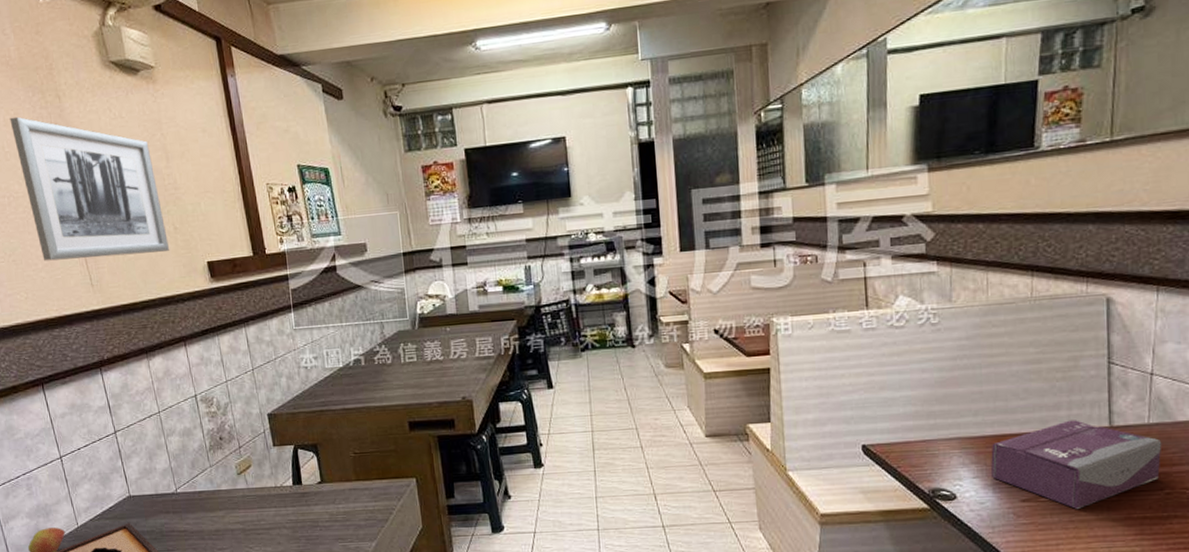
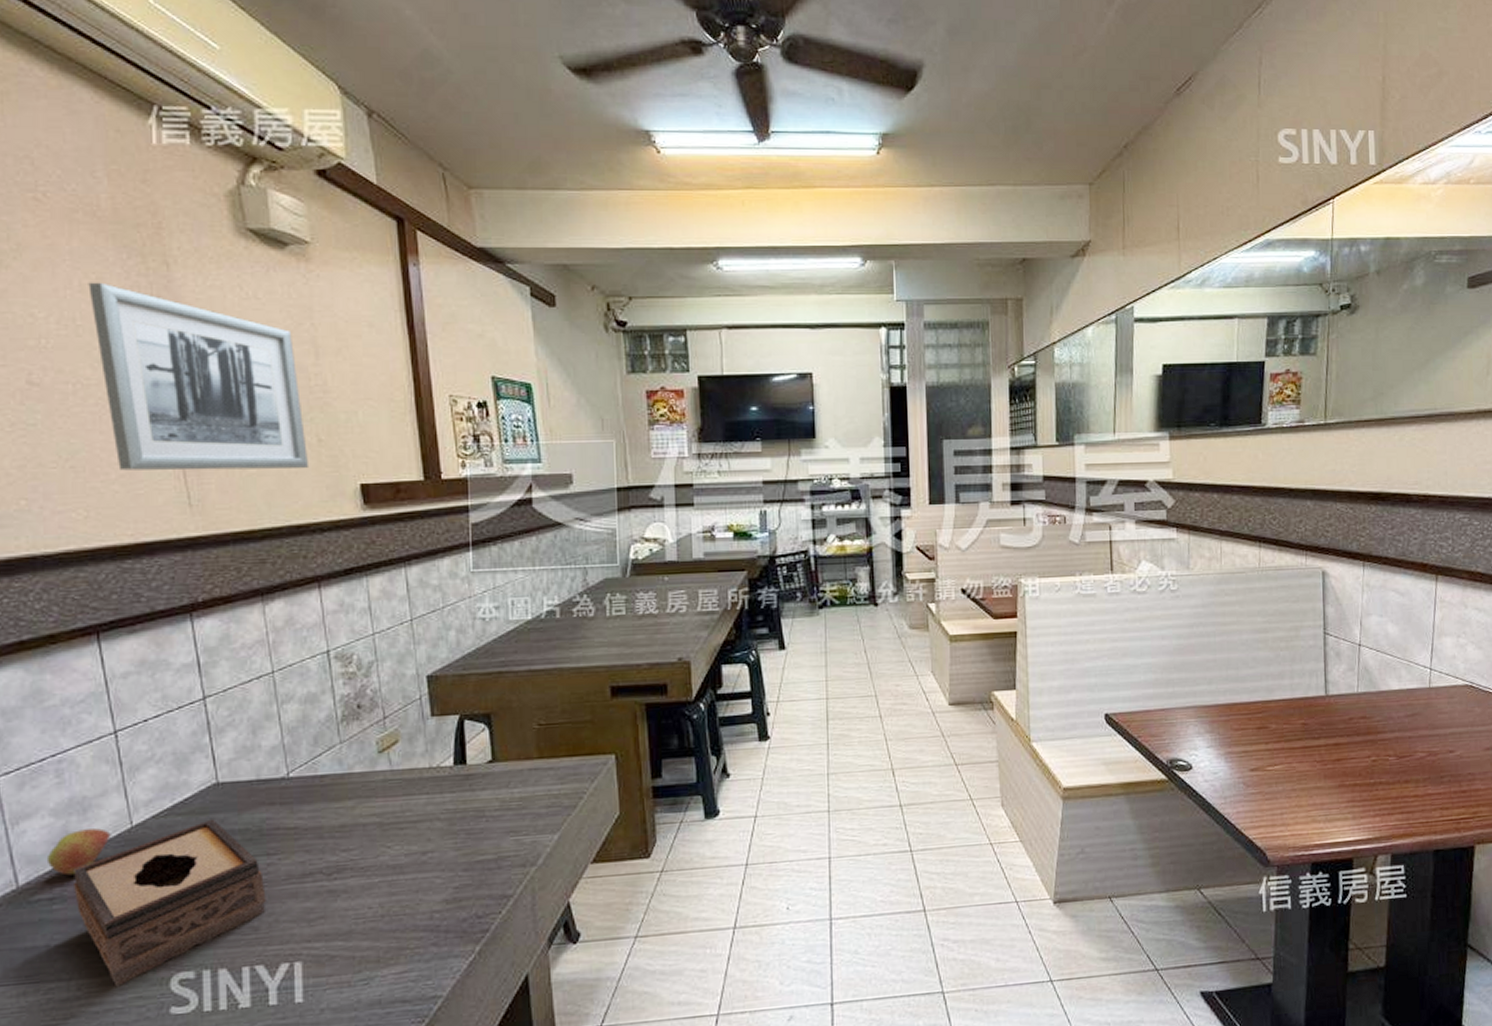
tissue box: present [991,420,1162,509] -> none [1223,689,1369,777]

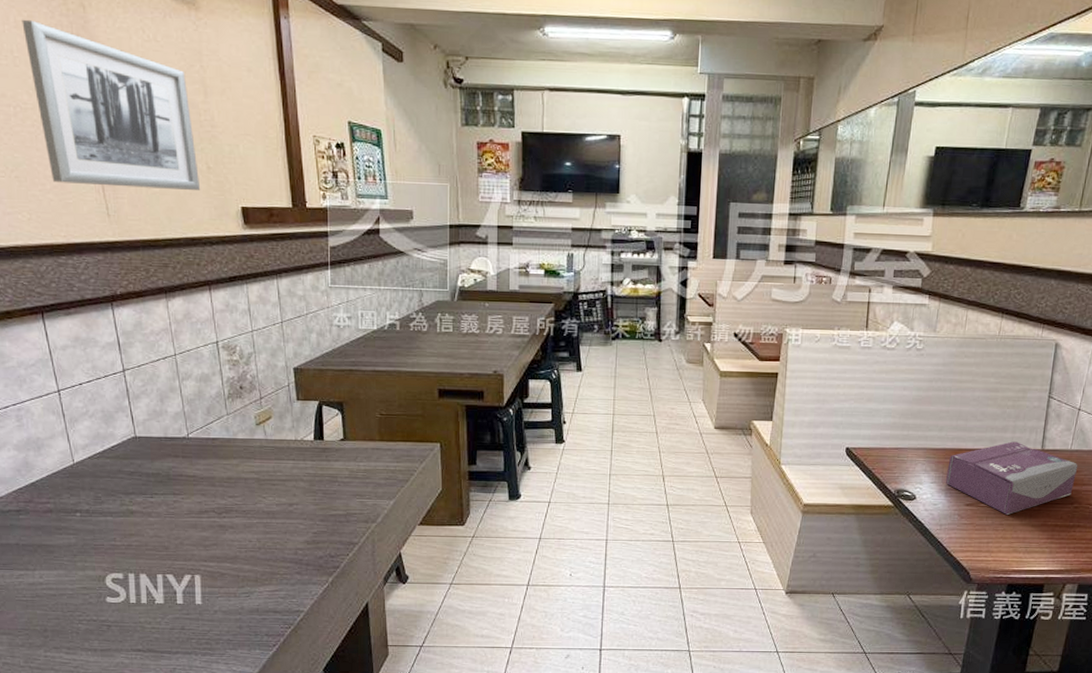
apple: present [46,828,111,876] -> none [13,462,59,495]
tissue box: present [72,819,266,986] -> none [33,463,174,578]
tissue box: none [1223,689,1369,777] -> present [946,441,1078,515]

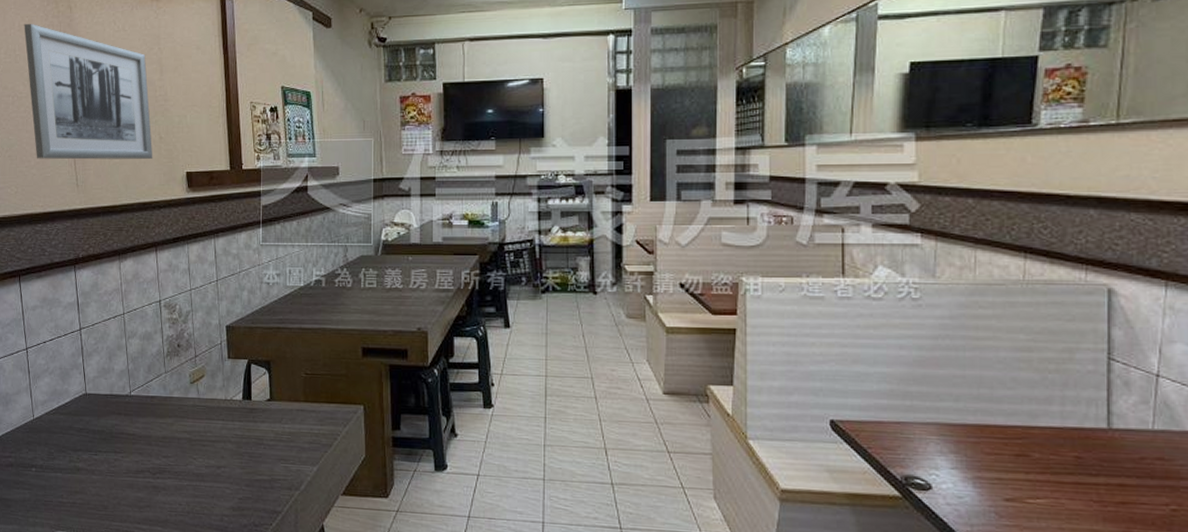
tissue box: present [946,441,1078,515] -> none [972,417,1168,516]

